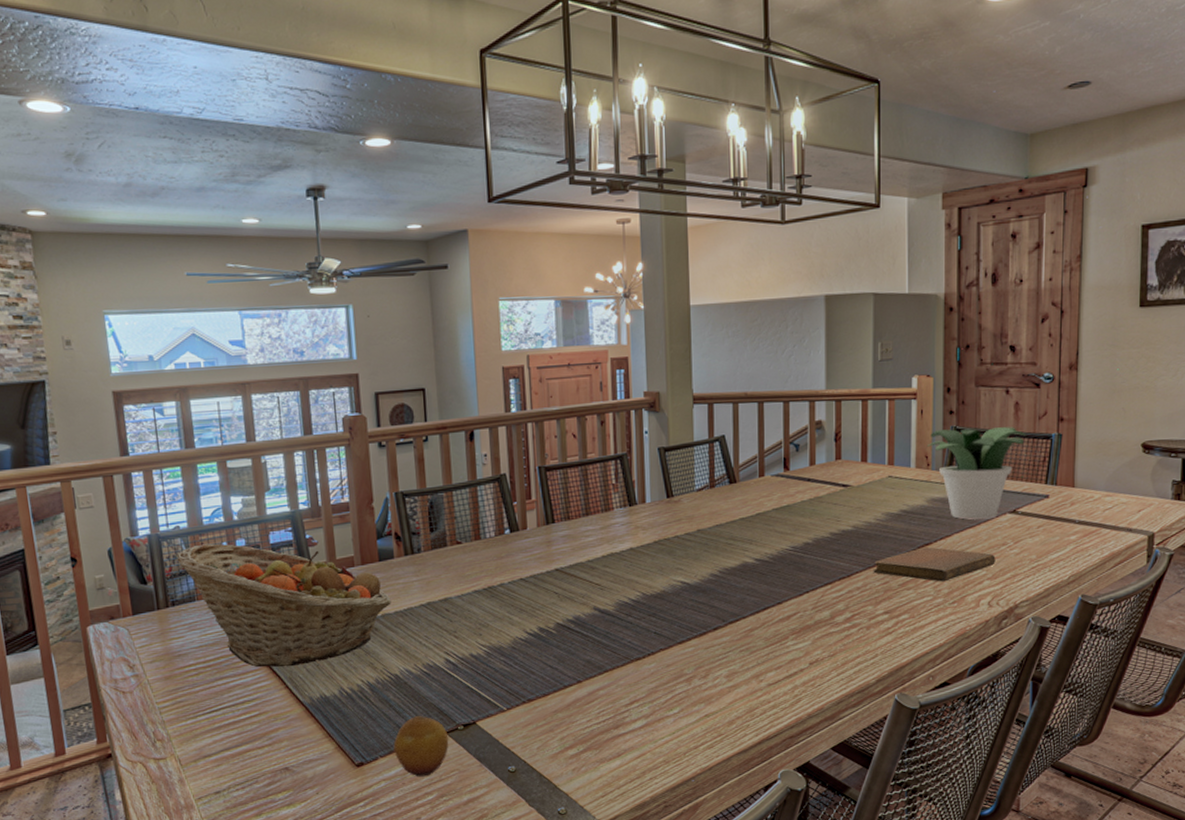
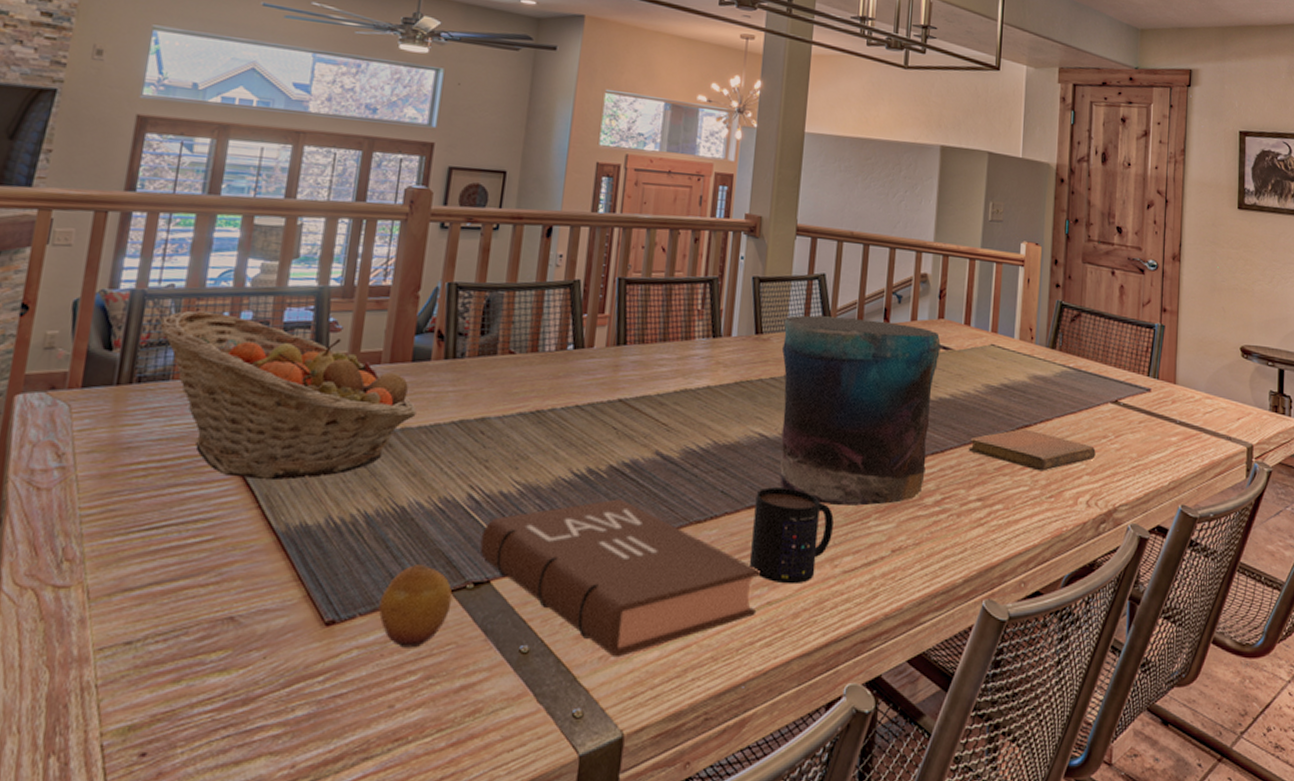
book: none [462,648,697,769] -> present [479,499,760,658]
mug: none [685,623,755,700] -> present [750,487,834,585]
vase: none [691,469,841,633] -> present [779,315,942,506]
potted plant: present [926,427,1026,520] -> none [1031,302,1130,406]

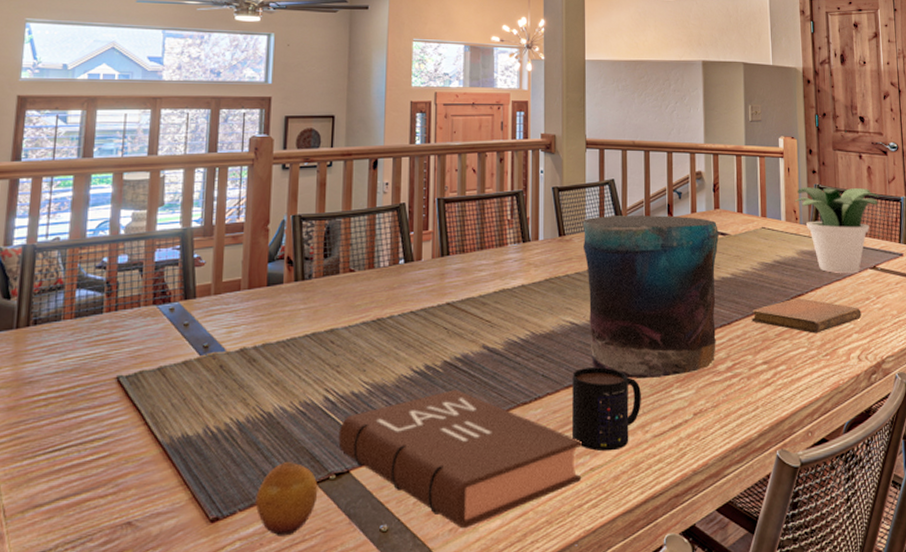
fruit basket: present [160,310,417,481] -> none [50,258,274,400]
potted plant: none [1031,302,1130,406] -> present [794,187,879,273]

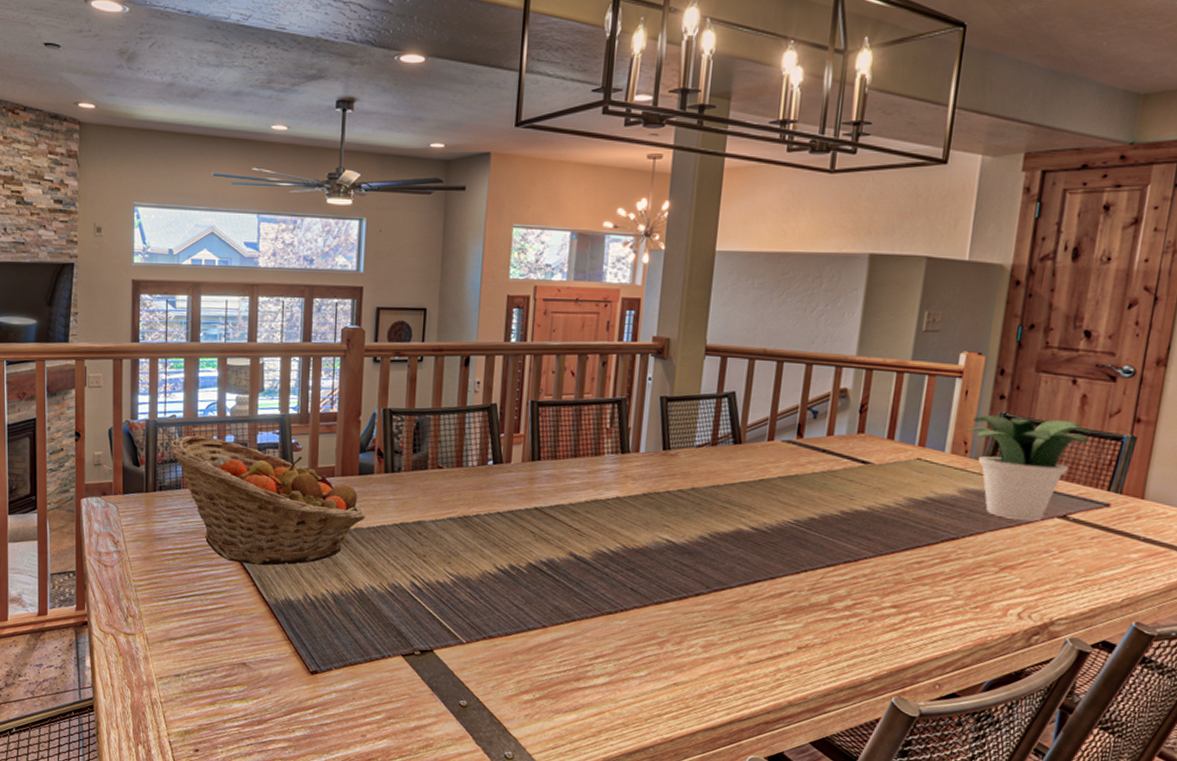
fruit basket: none [50,258,274,400] -> present [169,435,366,566]
fruit: present [255,461,318,537] -> none [348,633,404,696]
book: present [338,389,582,529] -> none [423,591,667,717]
mug: present [572,367,641,452] -> none [658,587,739,671]
vase: present [582,215,720,379] -> none [686,431,860,607]
notebook: present [751,298,862,334] -> none [884,541,1034,583]

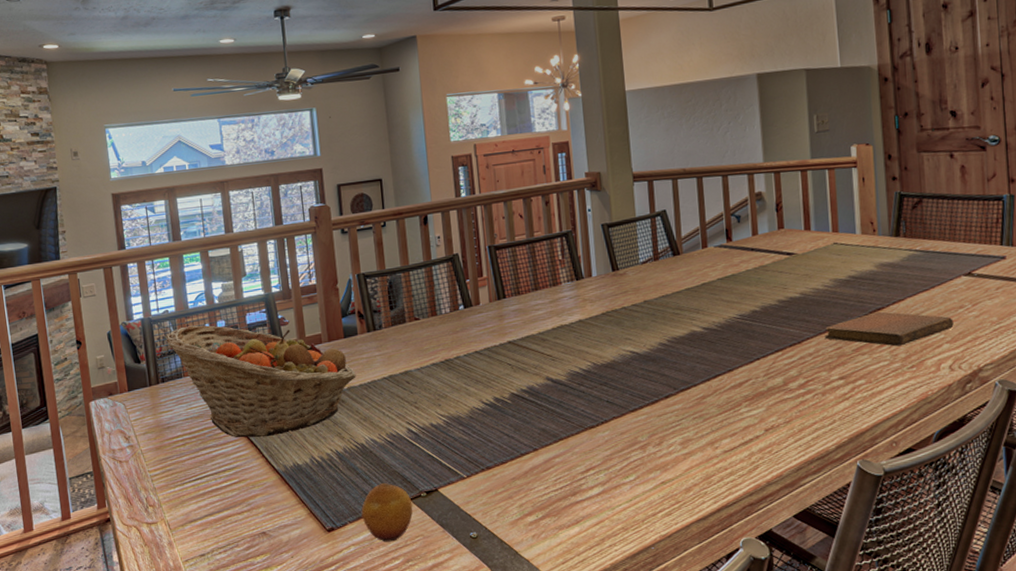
fruit: none [348,633,404,696] -> present [361,482,413,542]
notebook: none [884,541,1034,583] -> present [824,311,954,347]
potted plant: present [967,415,1091,521] -> none [871,190,976,283]

